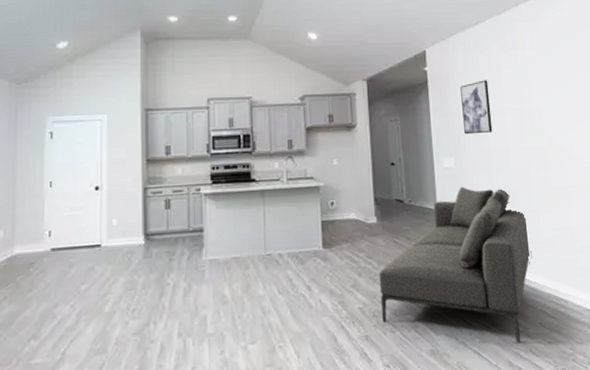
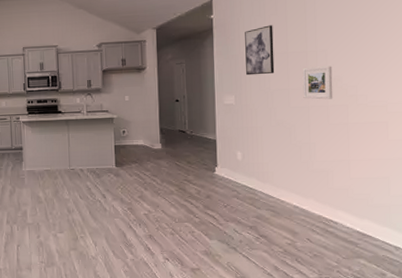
sofa: present [378,187,532,344] -> none [162,121,305,253]
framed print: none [519,124,551,161] -> present [302,66,333,100]

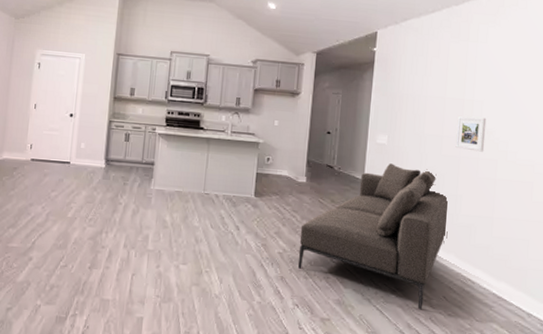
sofa: none [162,121,305,253] -> present [298,163,448,310]
wall art: present [245,25,275,76] -> none [402,67,434,118]

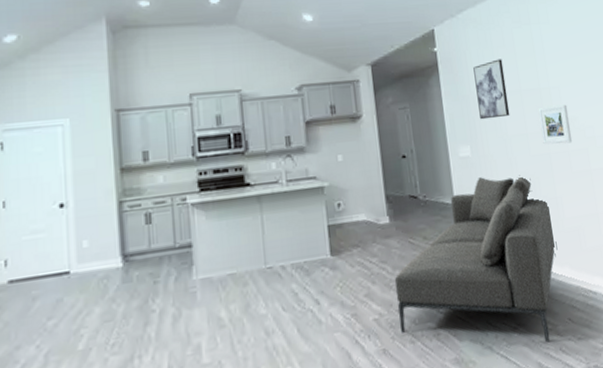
wall art: none [402,67,434,118] -> present [473,59,510,120]

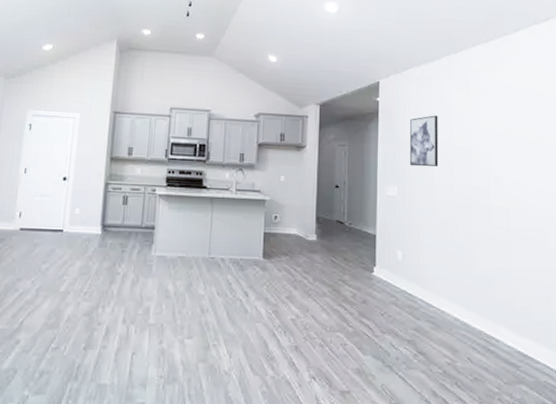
sofa: present [394,175,558,343] -> none [313,216,466,375]
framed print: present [538,104,573,145] -> none [465,164,495,200]

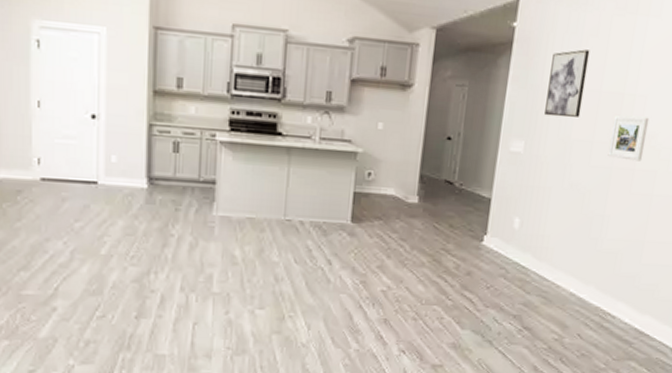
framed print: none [465,164,495,200] -> present [607,116,650,161]

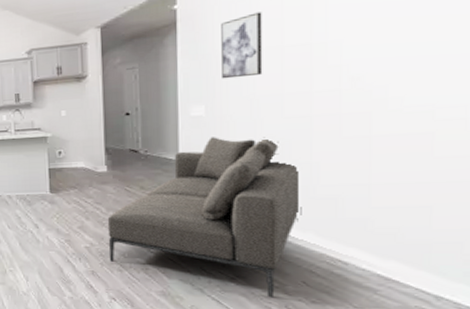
sofa: none [406,177,593,351] -> present [107,137,302,298]
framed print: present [607,116,650,161] -> none [304,61,350,106]

